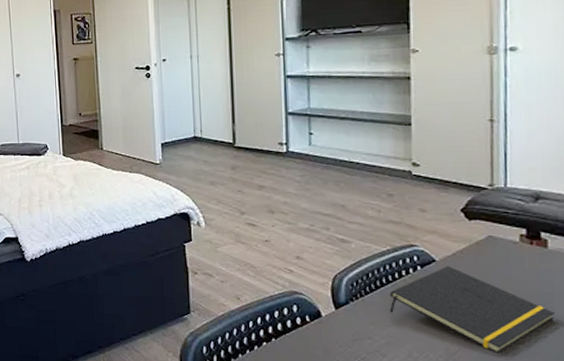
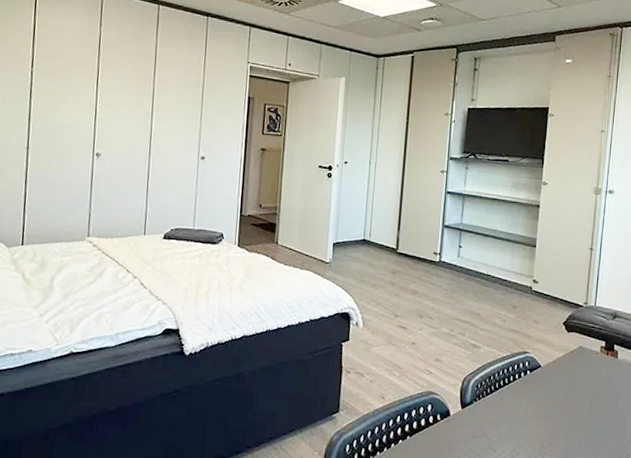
notepad: present [389,266,555,354] -> none [503,371,617,448]

